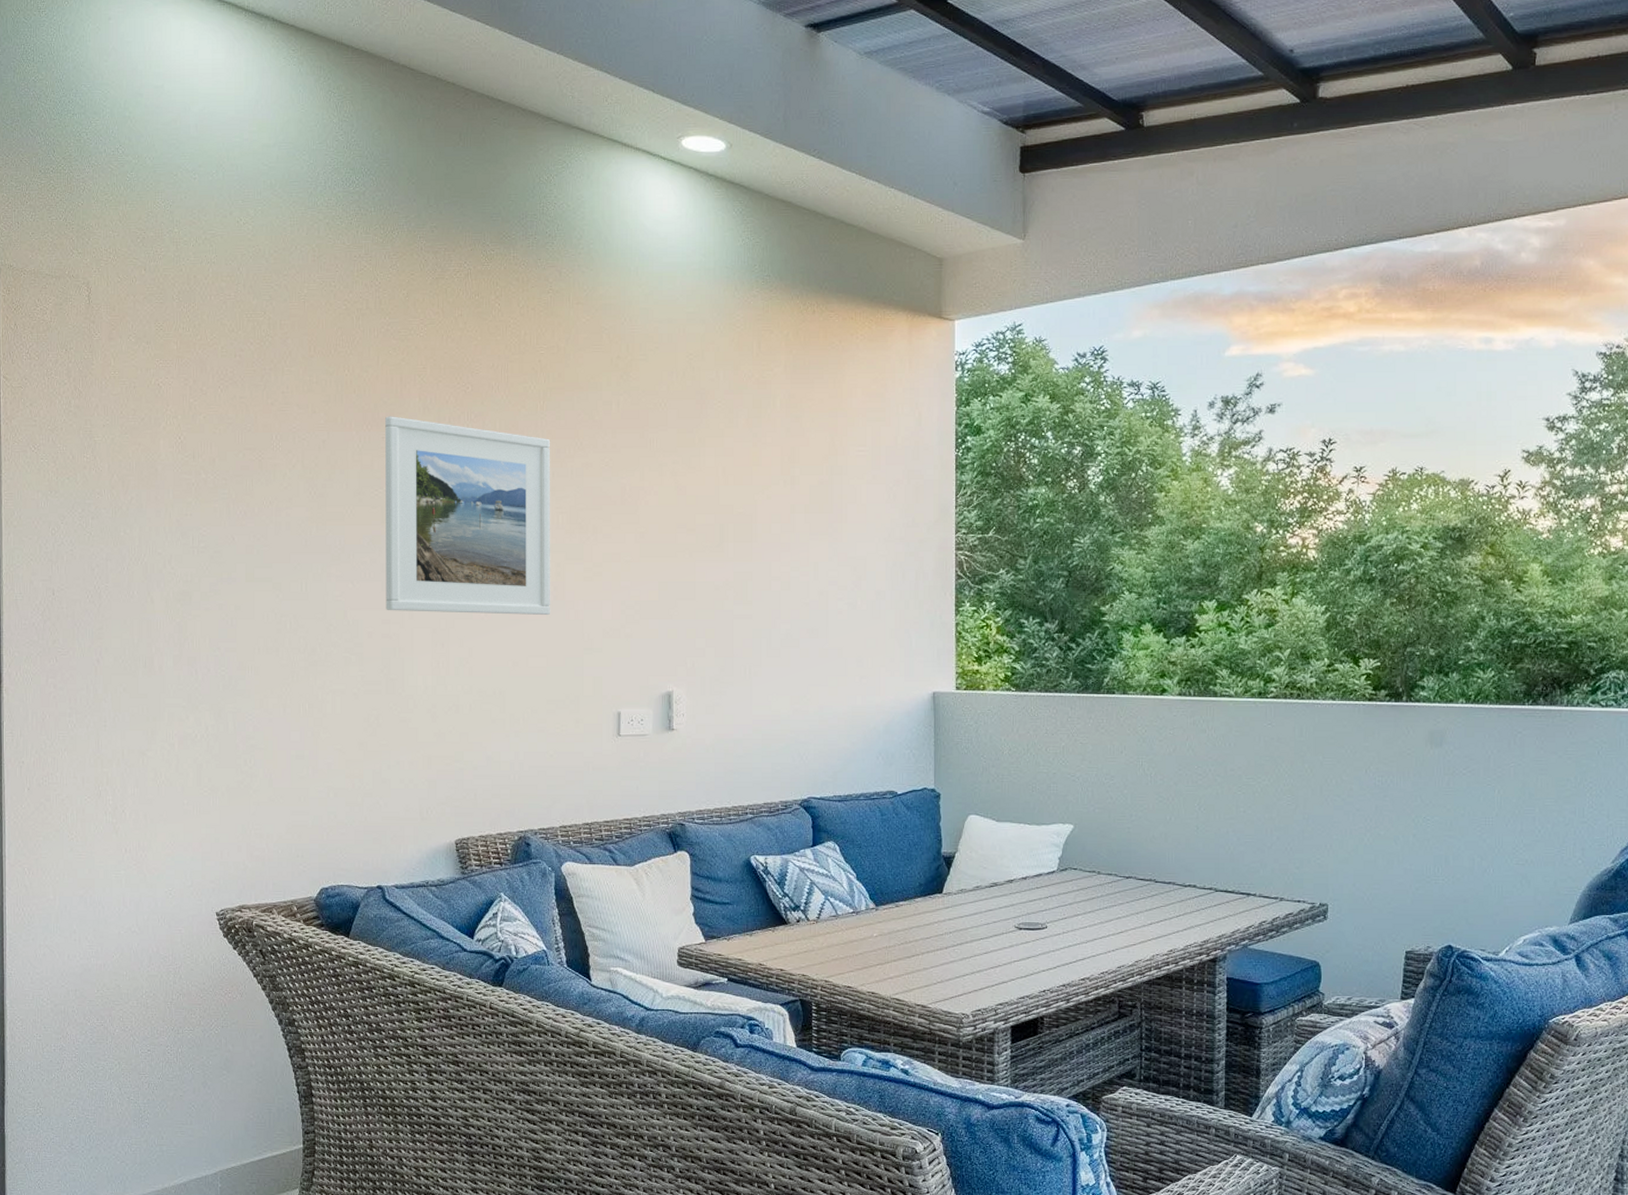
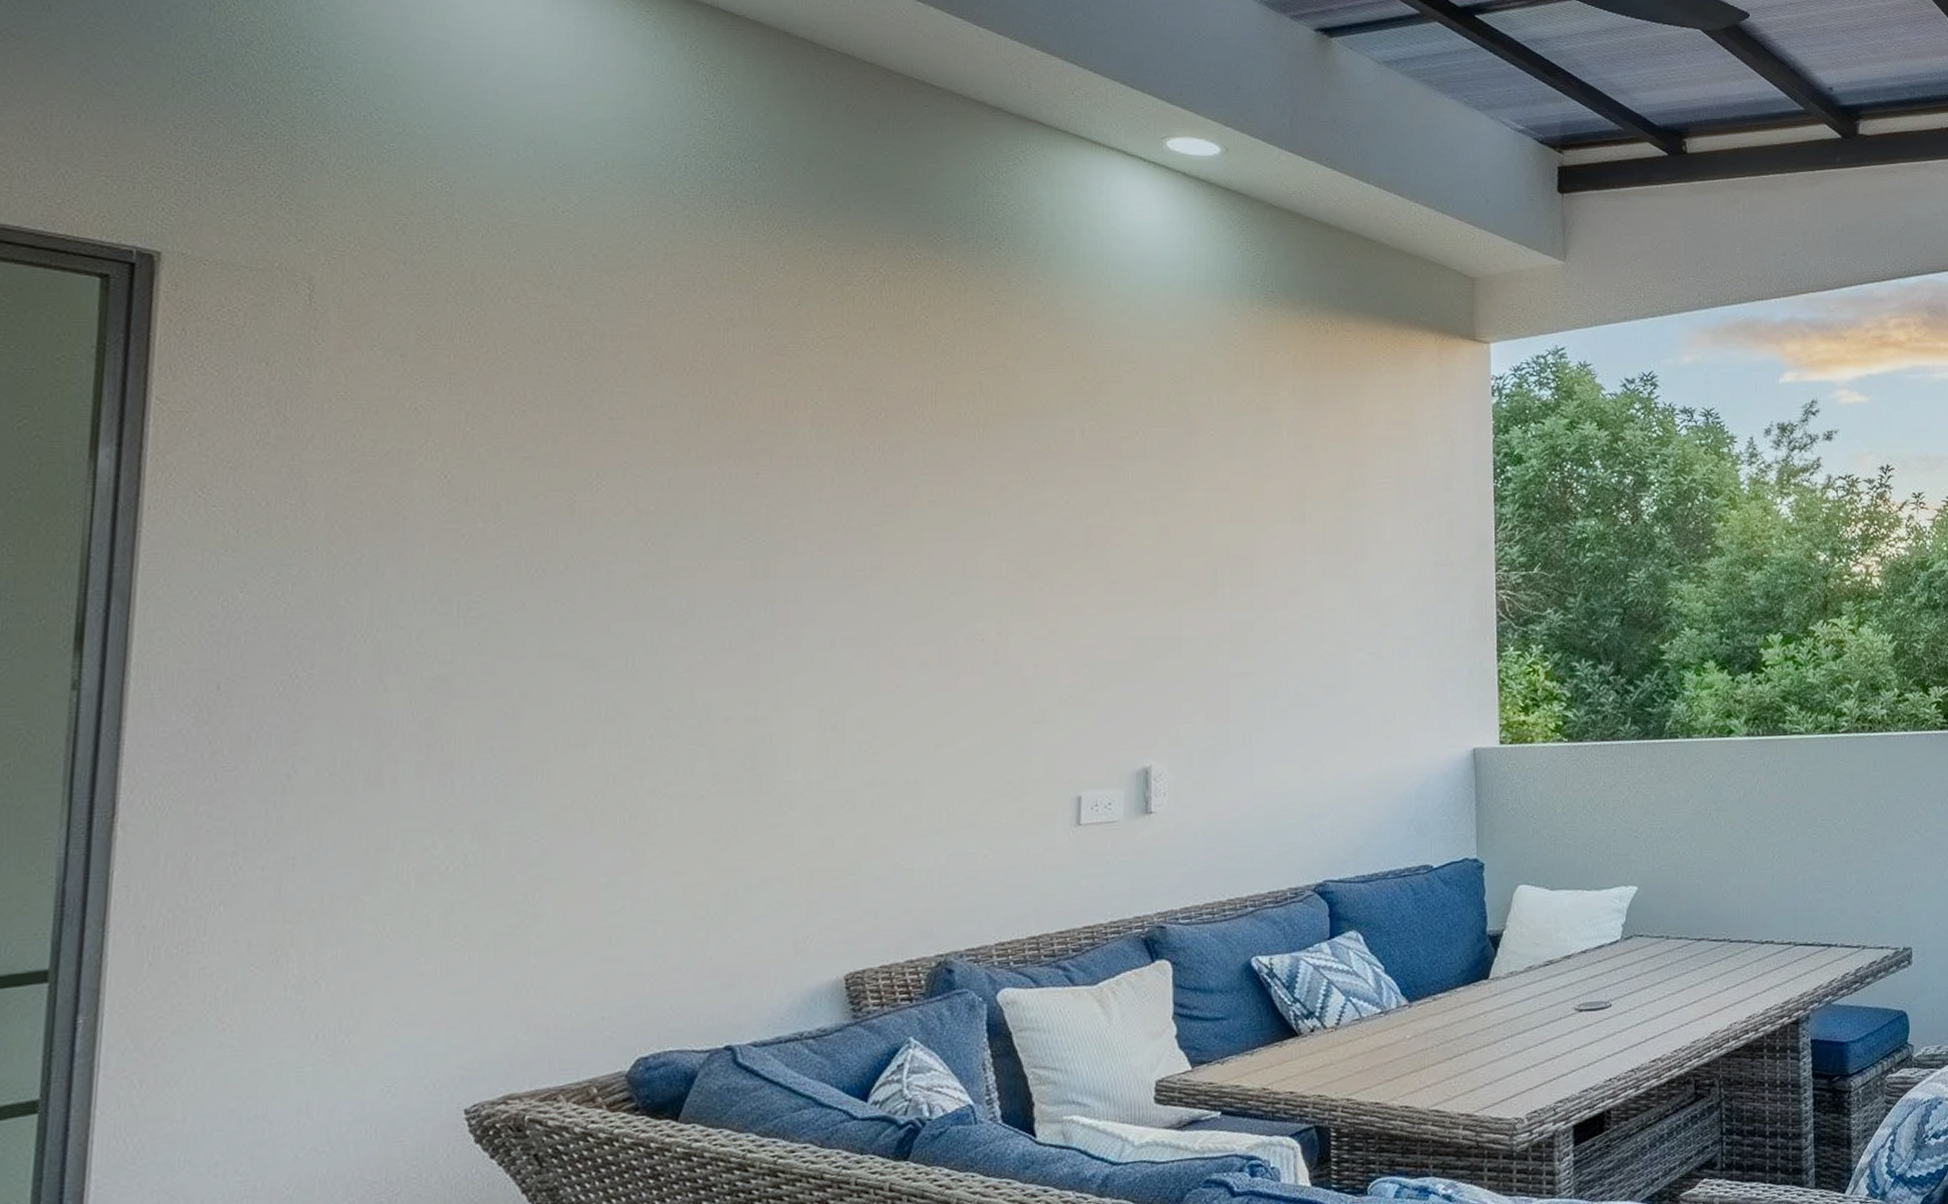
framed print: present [385,416,551,615] -> none [753,447,991,688]

